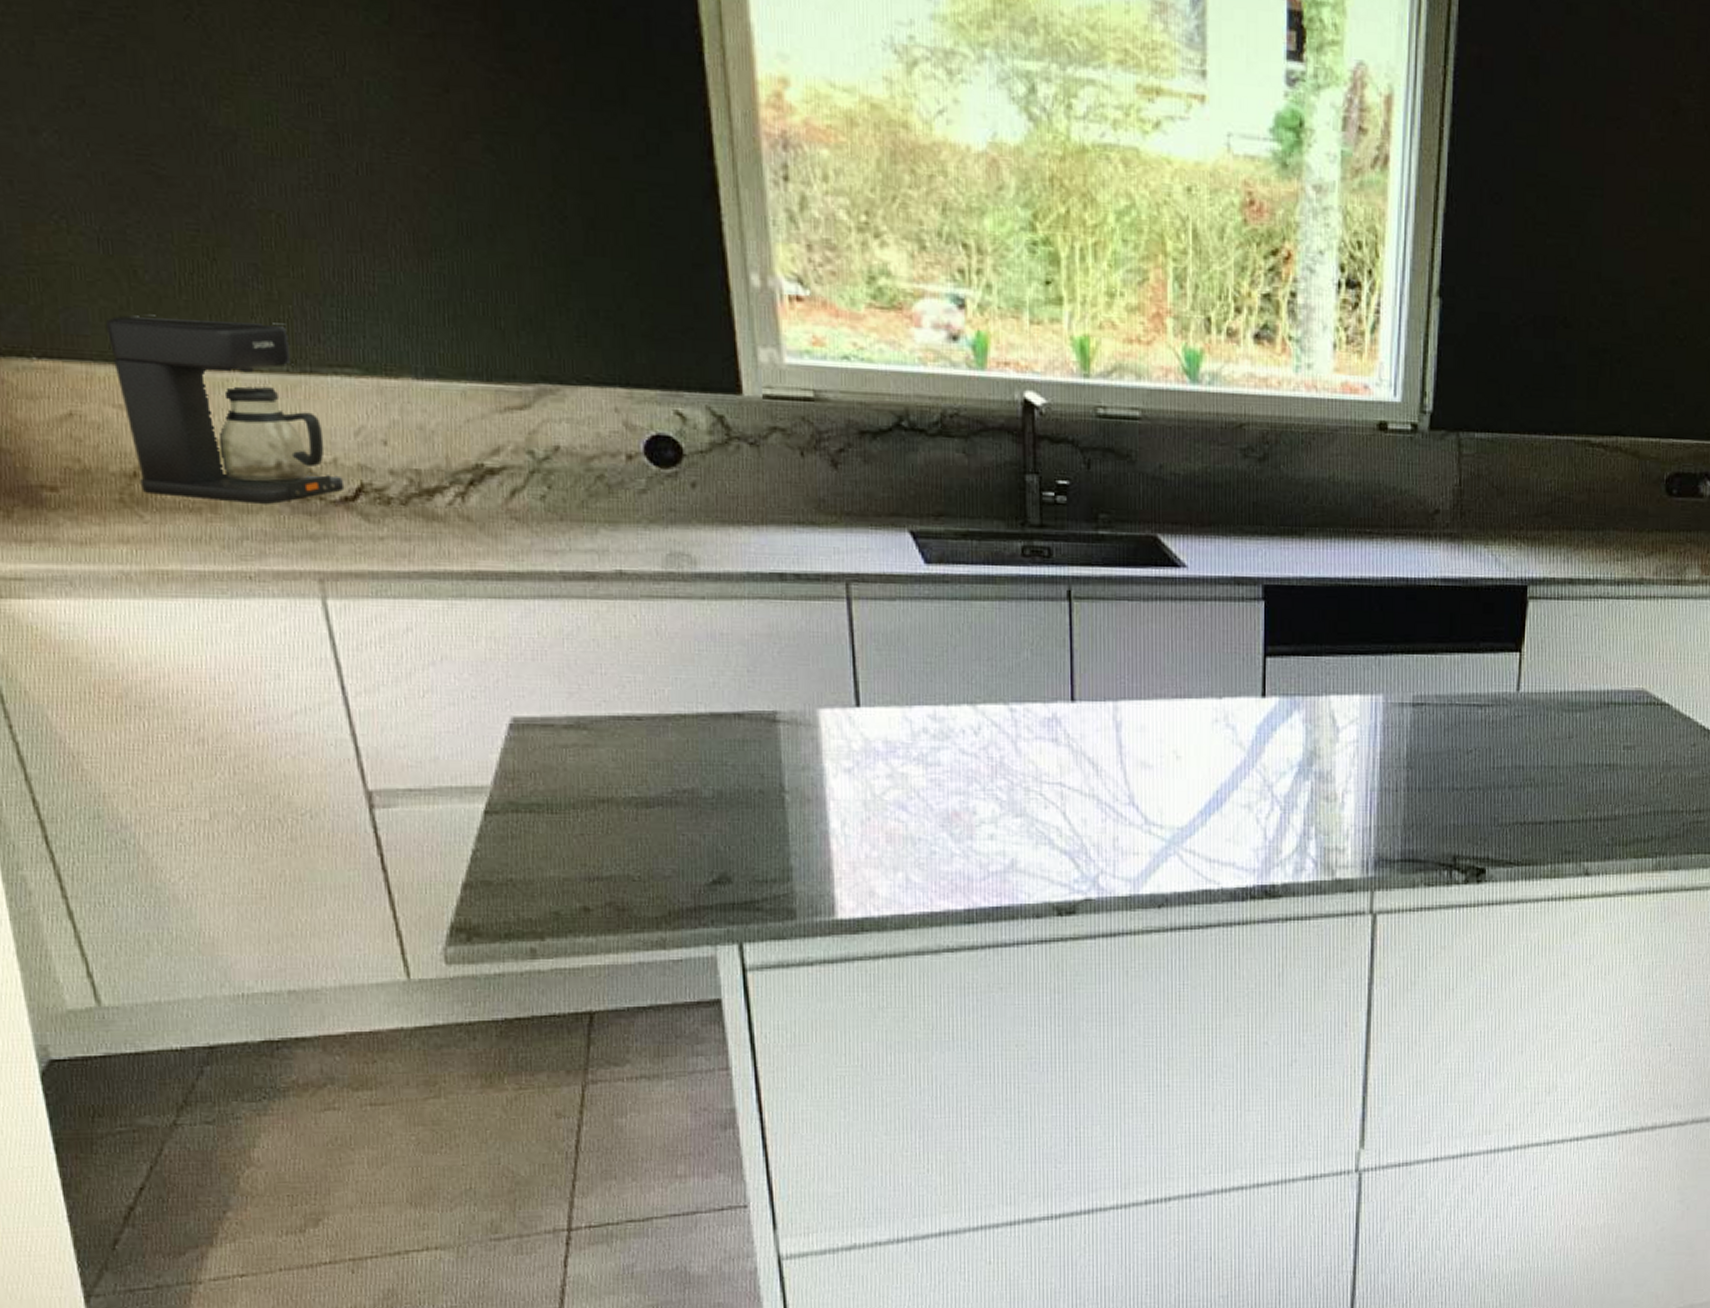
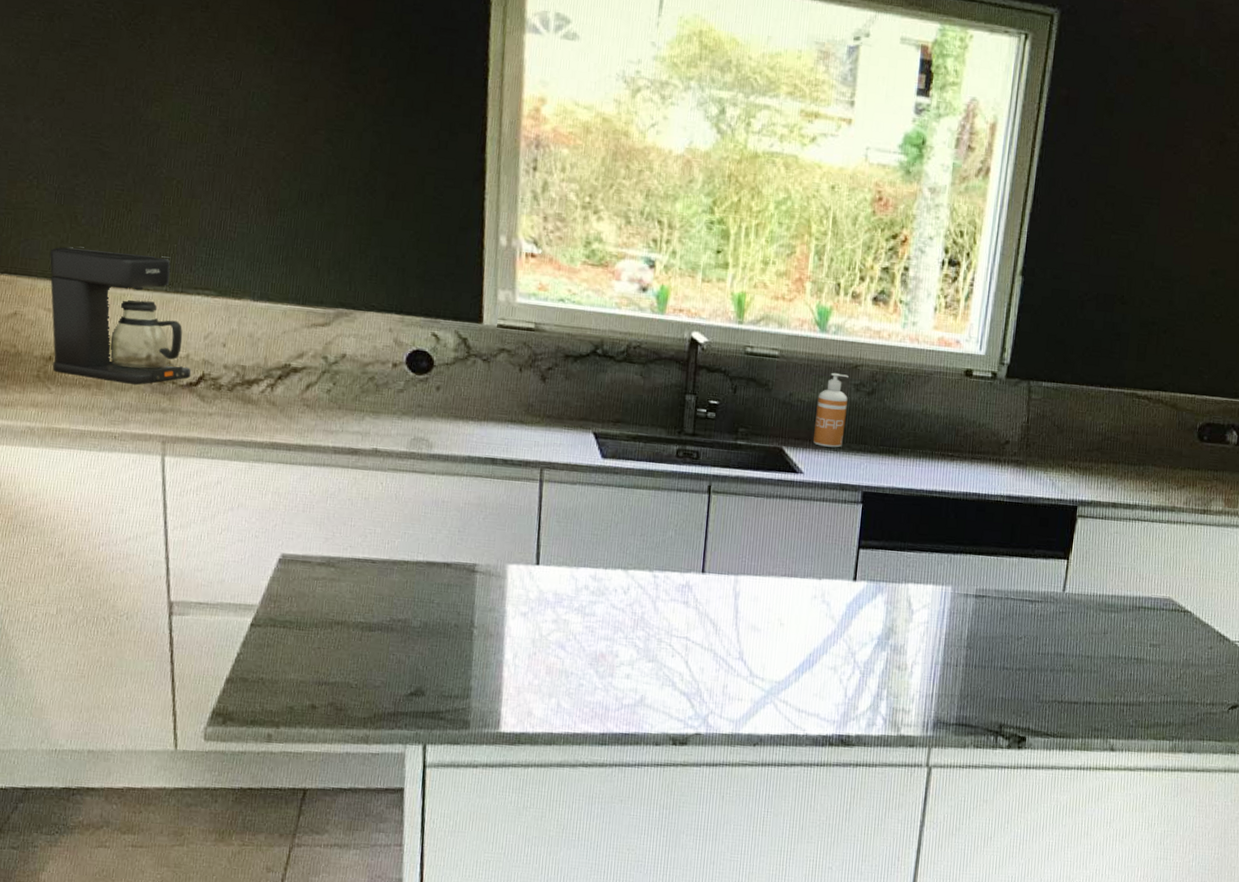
soap dispenser: none [1194,434,1234,532] -> present [812,372,849,448]

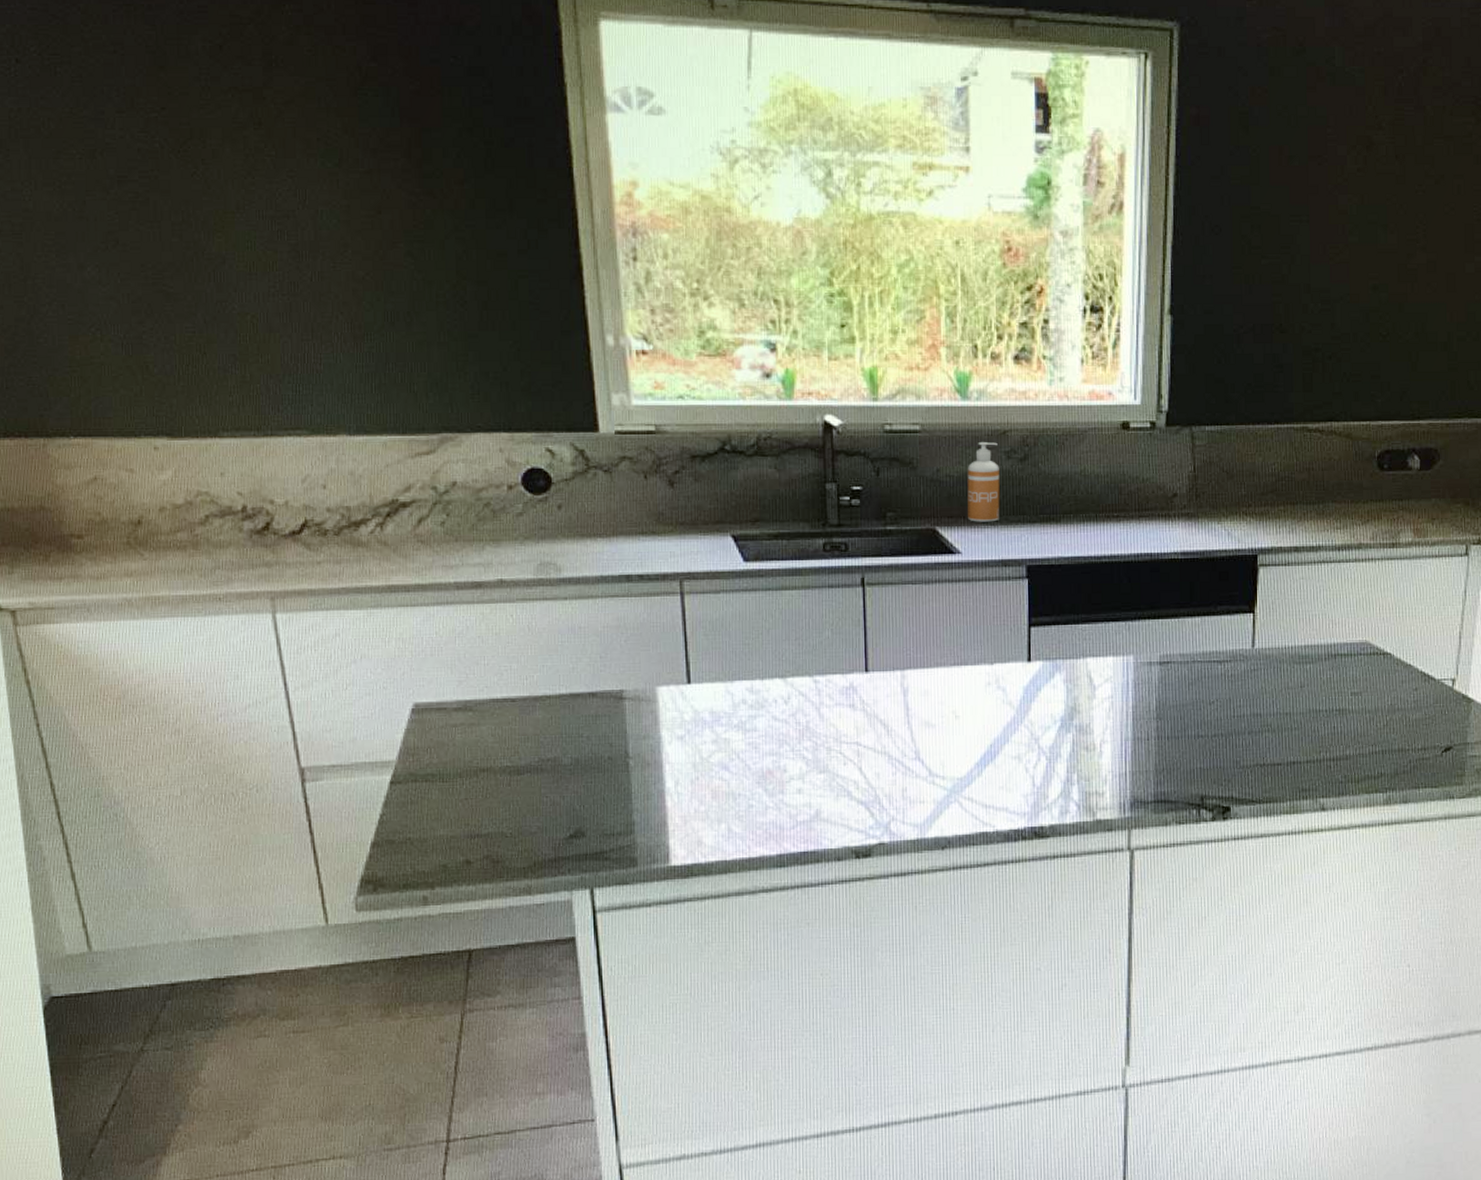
coffee maker: present [49,246,192,386] -> none [123,398,293,541]

